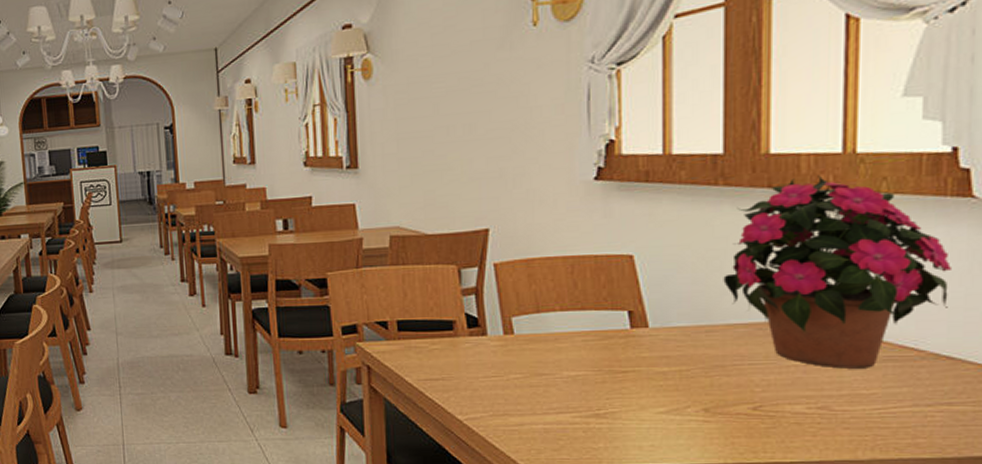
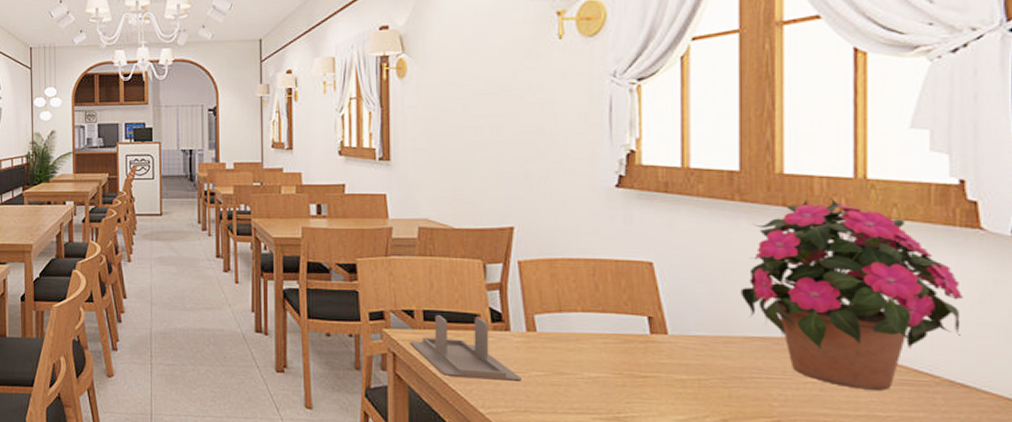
napkin holder: none [384,323,499,386] -> present [409,315,522,381]

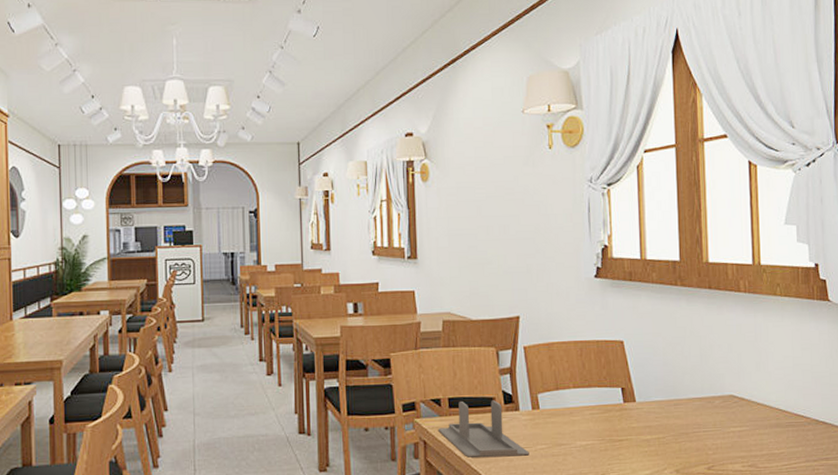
potted flower: present [740,197,963,391] -> none [684,280,821,433]

